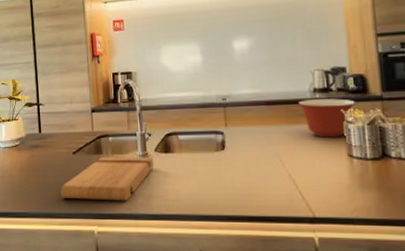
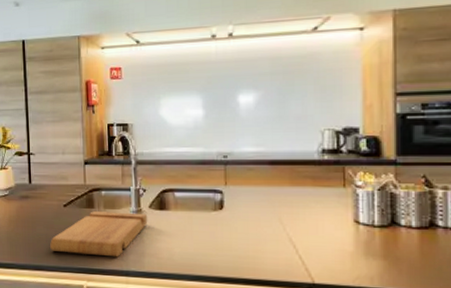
mixing bowl: present [297,98,355,138] -> none [304,161,366,202]

